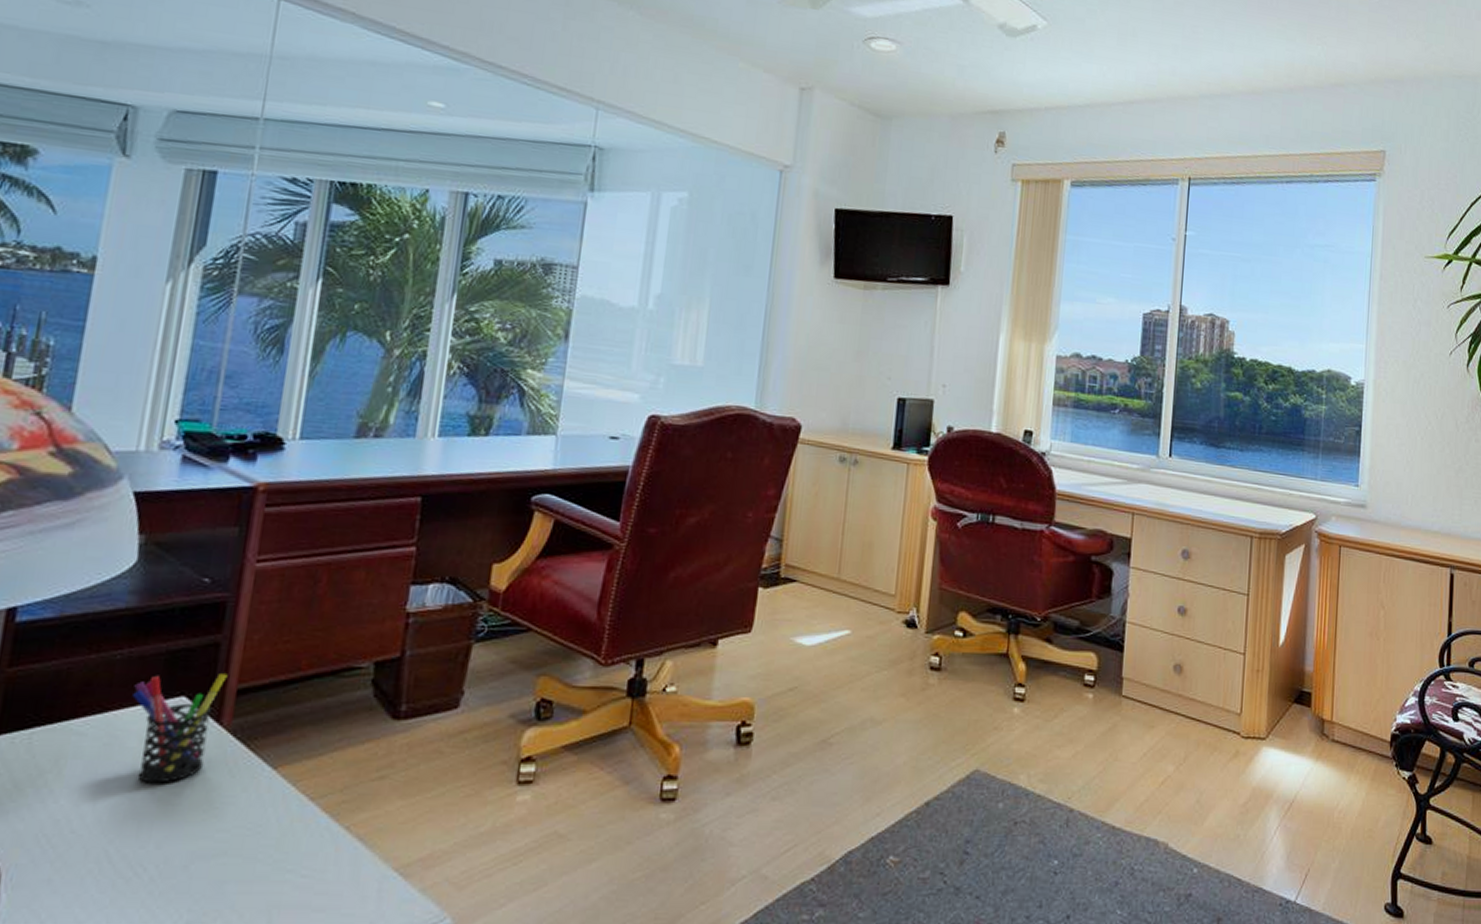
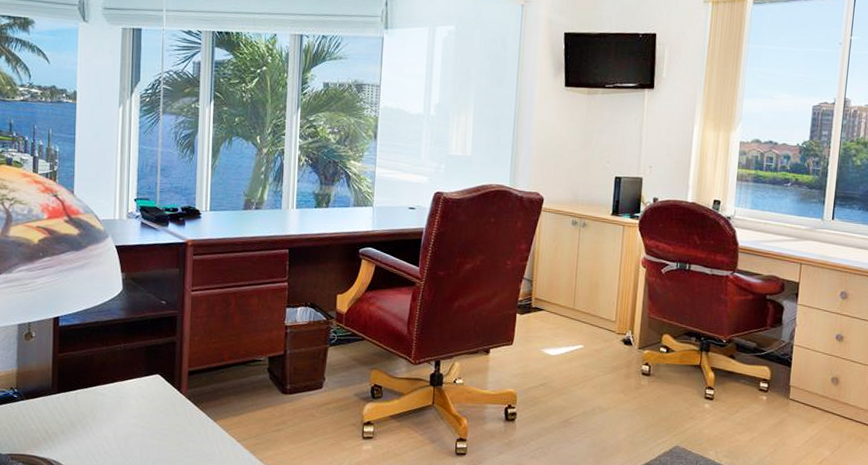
pen holder: present [132,674,228,784] -> none [129,361,182,427]

